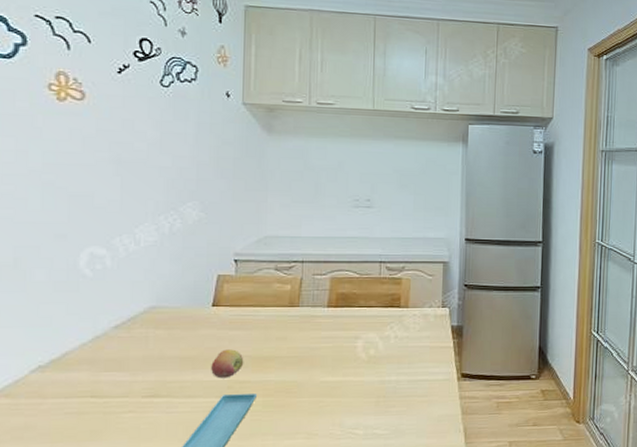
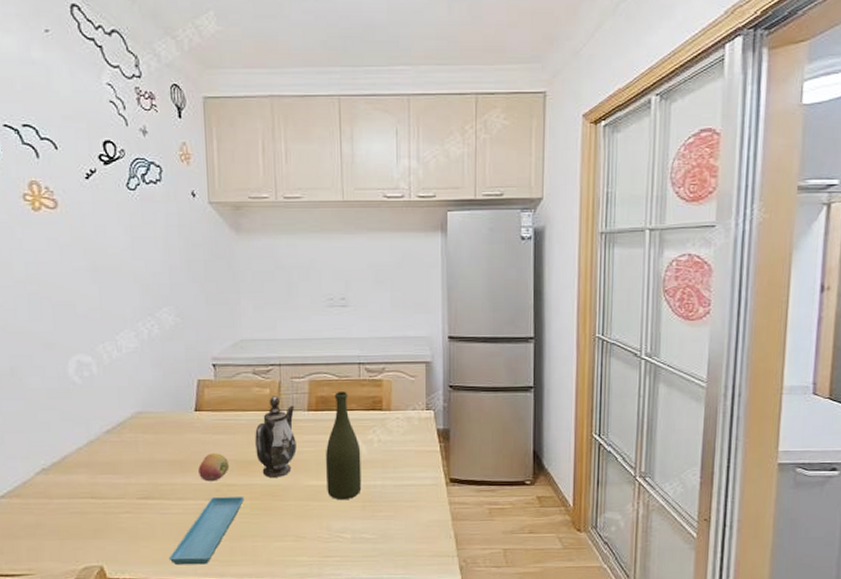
teapot: none [272,292,315,374] -> present [255,396,297,477]
bottle: none [342,288,378,396] -> present [326,390,362,501]

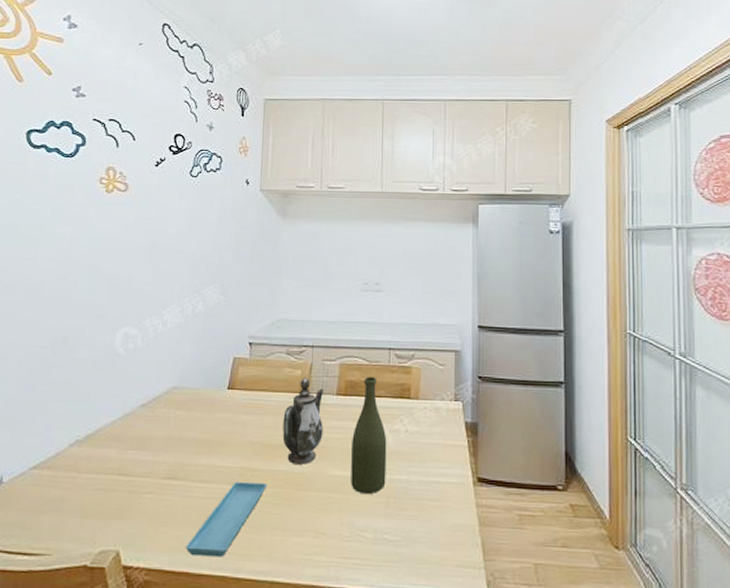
fruit: present [198,453,230,482] -> none [225,434,256,465]

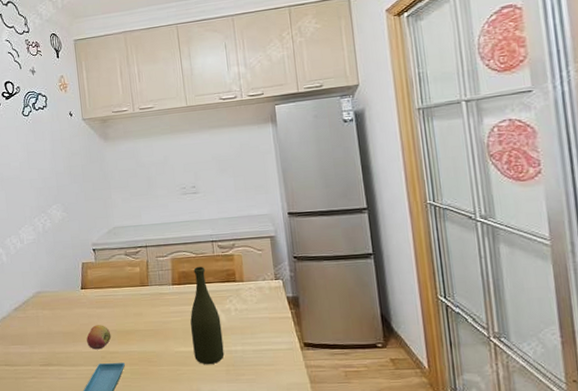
fruit: none [225,434,256,465] -> present [86,325,112,350]
teapot: present [282,378,325,464] -> none [130,273,166,345]

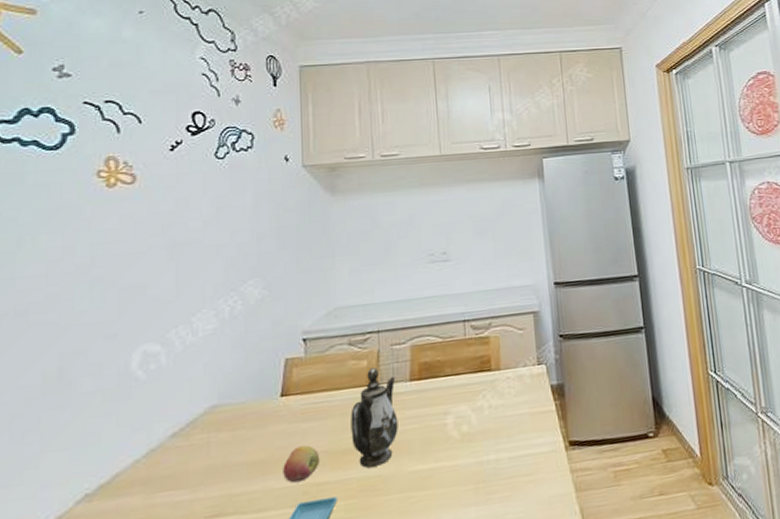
teapot: none [130,273,166,345] -> present [350,368,398,468]
bottle: present [190,266,224,365] -> none [431,353,473,485]

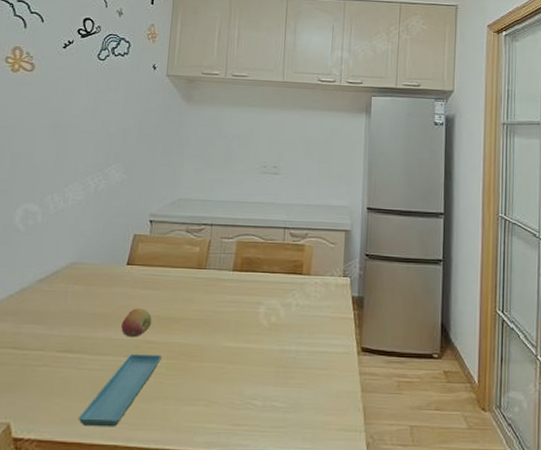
teapot: present [350,368,398,468] -> none [179,254,221,337]

